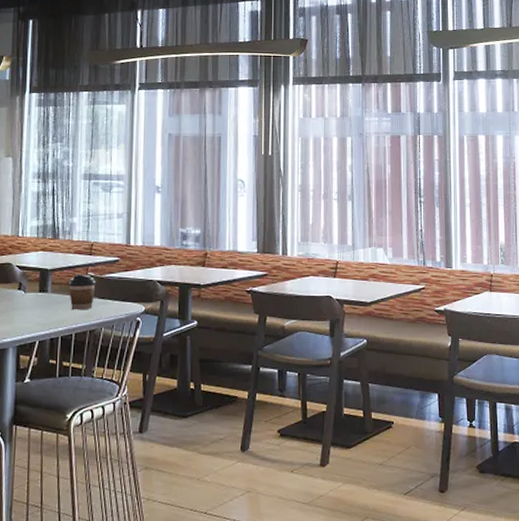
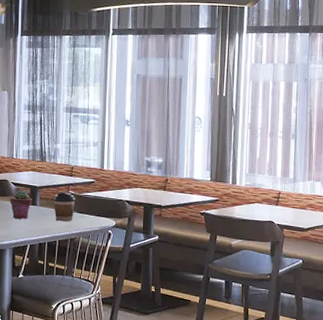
potted succulent: none [14,274,42,310] -> present [10,190,33,219]

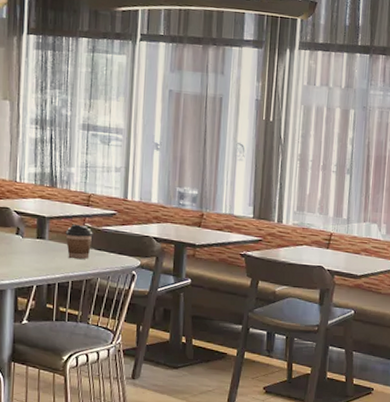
potted succulent: present [10,190,33,219] -> none [12,220,40,255]

